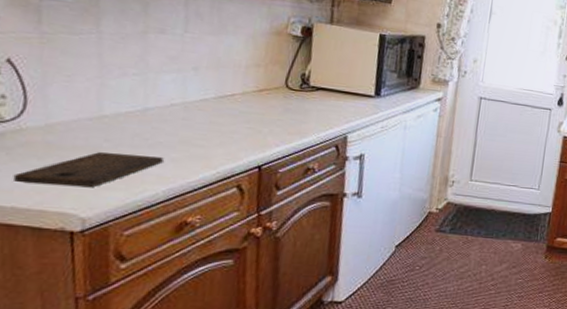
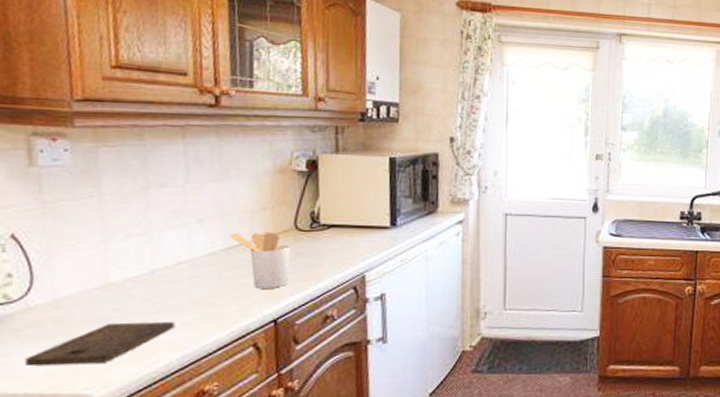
utensil holder: none [223,83,280,138] -> present [230,232,291,289]

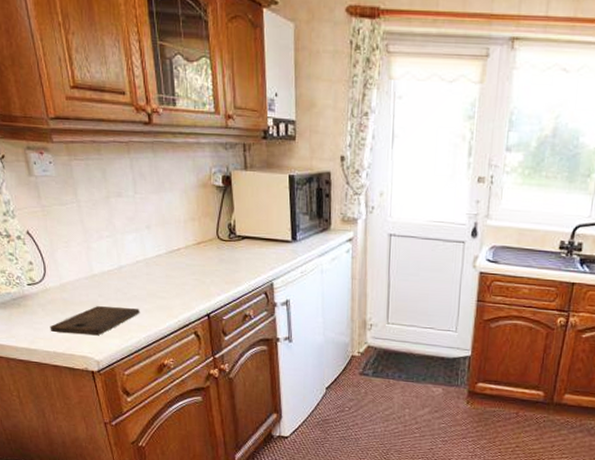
utensil holder: present [230,232,291,289] -> none [170,238,215,288]

